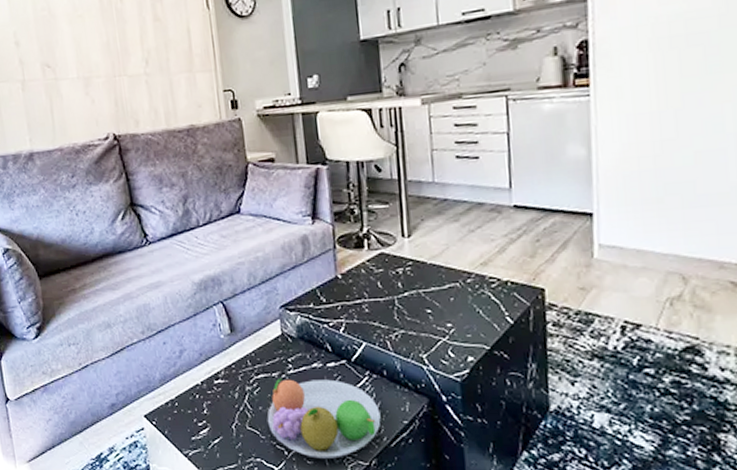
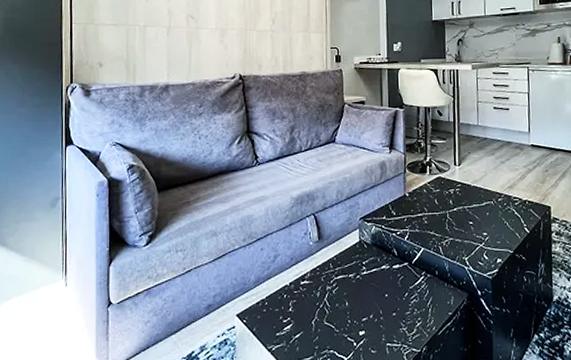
fruit bowl: present [267,378,381,459] -> none [341,278,432,348]

